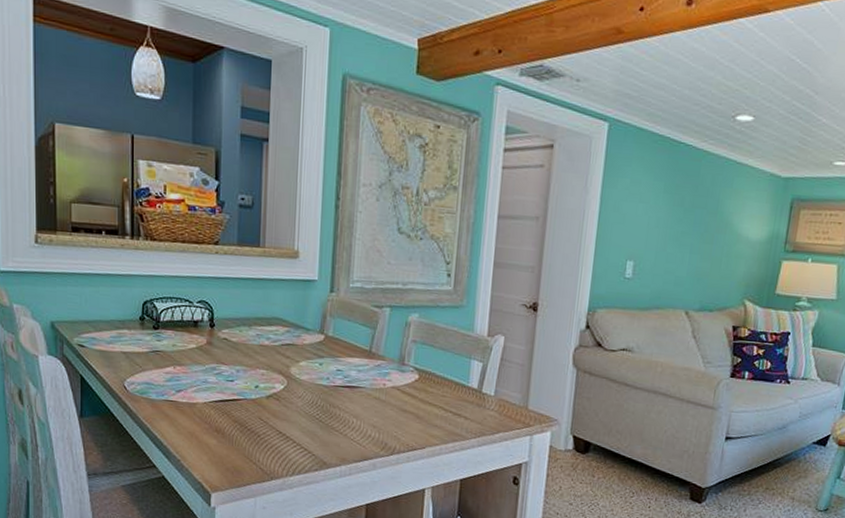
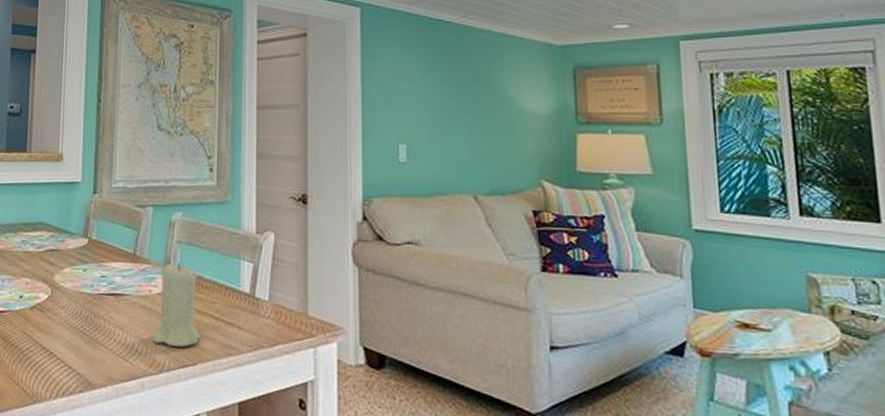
candle: none [385,360,430,434] -> present [153,262,201,347]

